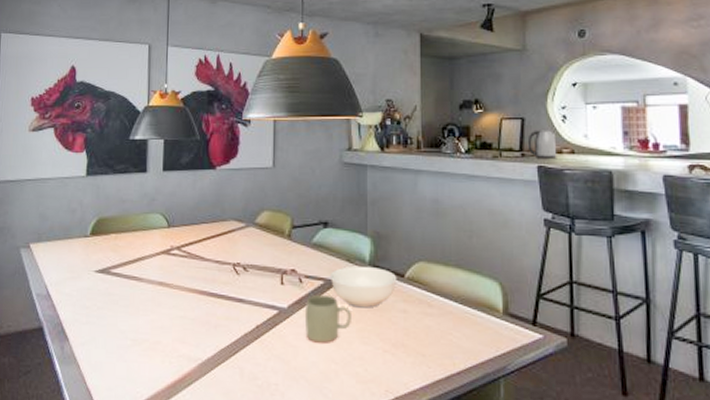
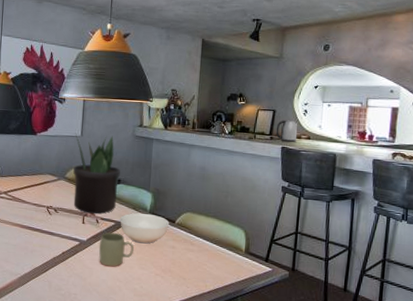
planter: none [265,163,327,269] -> present [73,133,120,213]

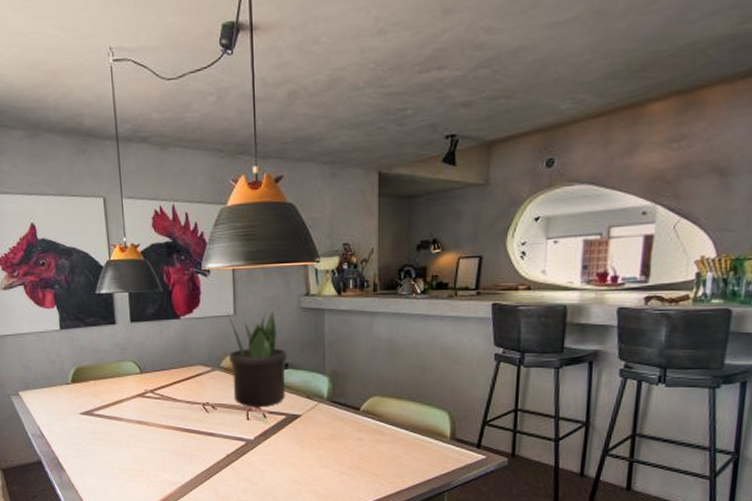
mug: present [98,232,134,267] -> none [269,427,311,468]
bowl: present [119,213,170,244] -> none [291,401,353,438]
kettle: present [275,119,298,143] -> none [483,266,513,297]

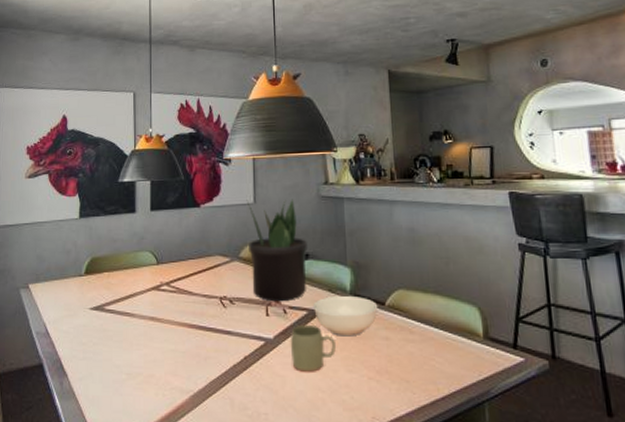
mug: none [269,427,311,468] -> present [290,324,336,372]
bowl: none [291,401,353,438] -> present [312,295,378,337]

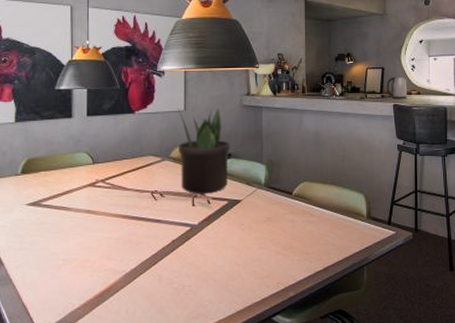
mug: present [290,324,336,372] -> none [212,212,250,250]
bowl: present [312,295,378,337] -> none [232,187,287,221]
kettle: none [497,155,527,186] -> present [386,75,408,100]

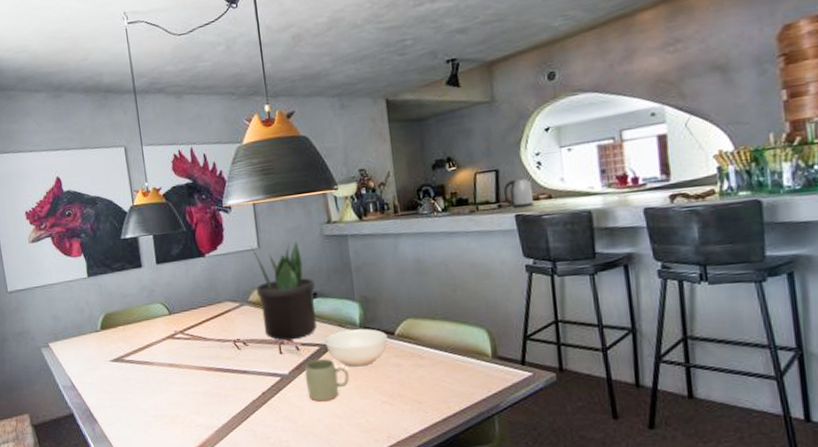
mug: none [212,212,250,250] -> present [304,358,349,402]
bowl: none [232,187,287,221] -> present [324,328,388,367]

